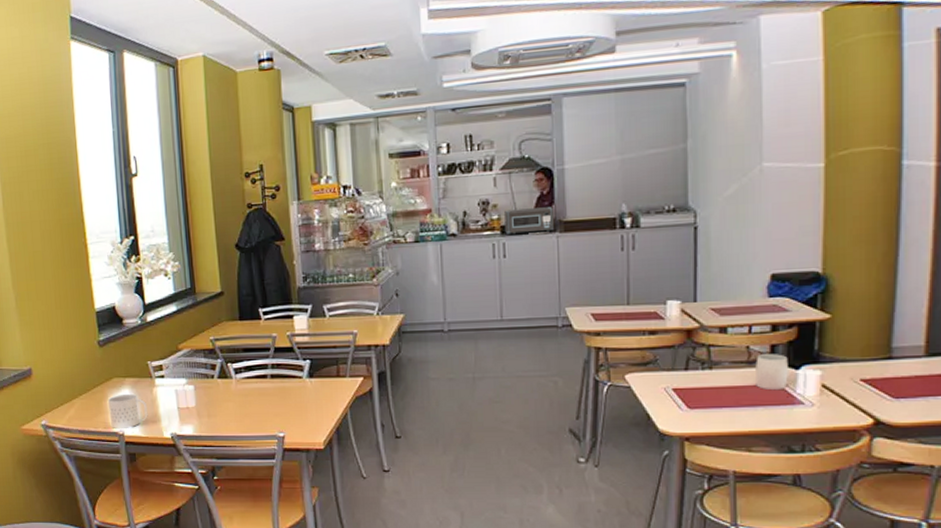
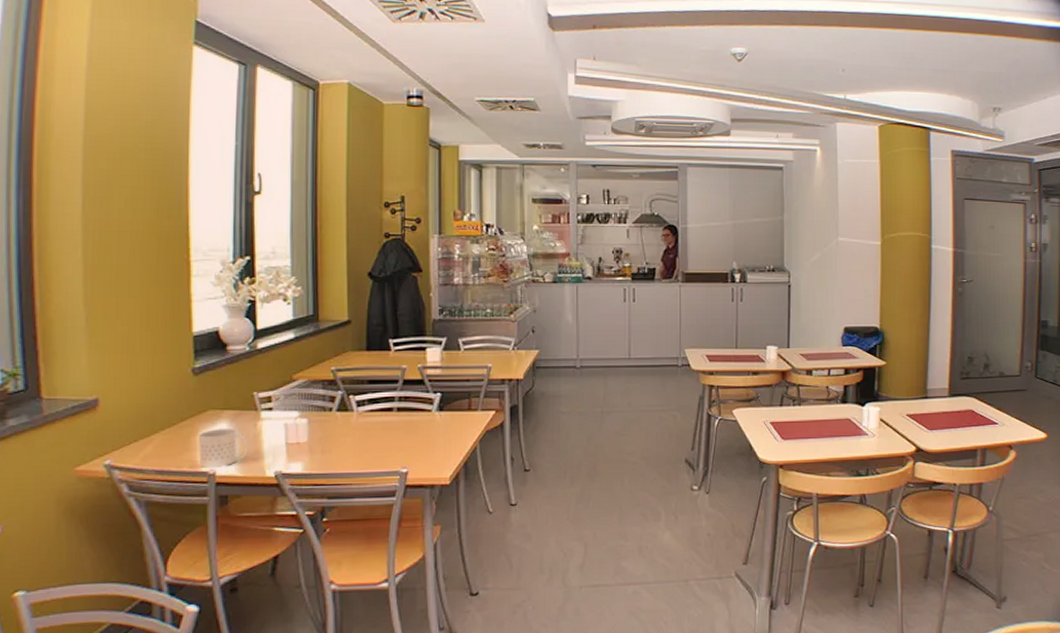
microwave: present [504,207,555,235] -> none [635,259,678,282]
mug: present [755,354,788,391] -> none [833,393,856,424]

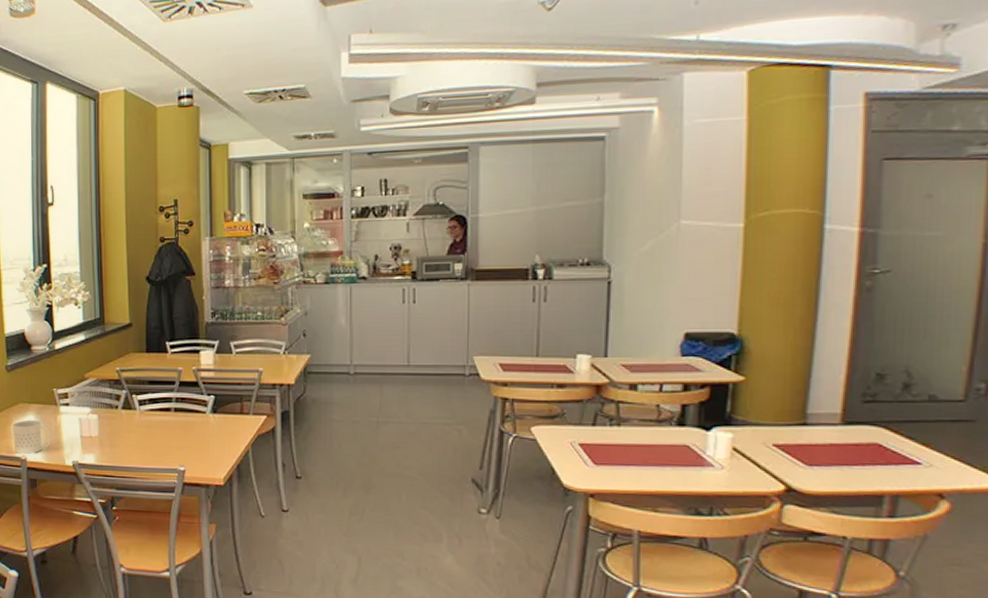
microwave: none [635,259,678,282] -> present [416,255,467,281]

